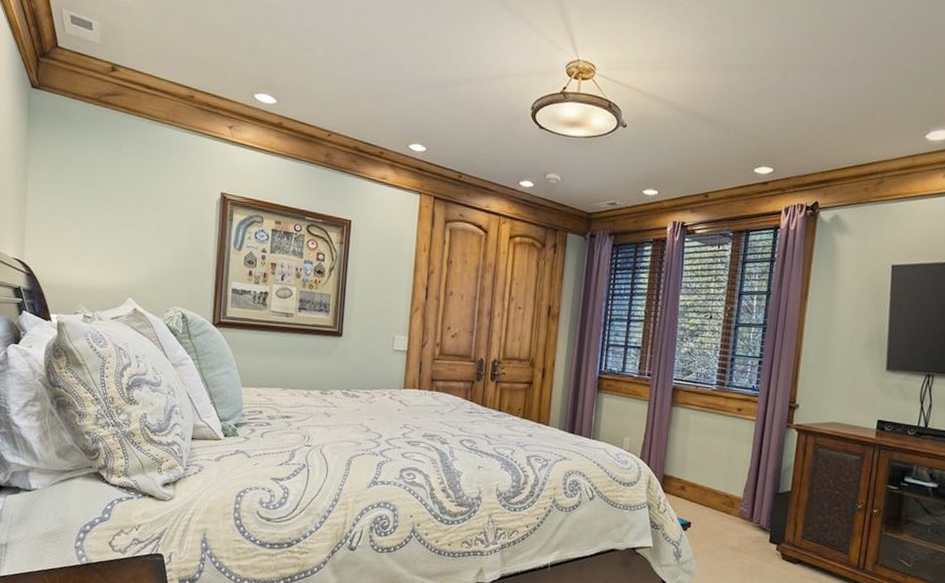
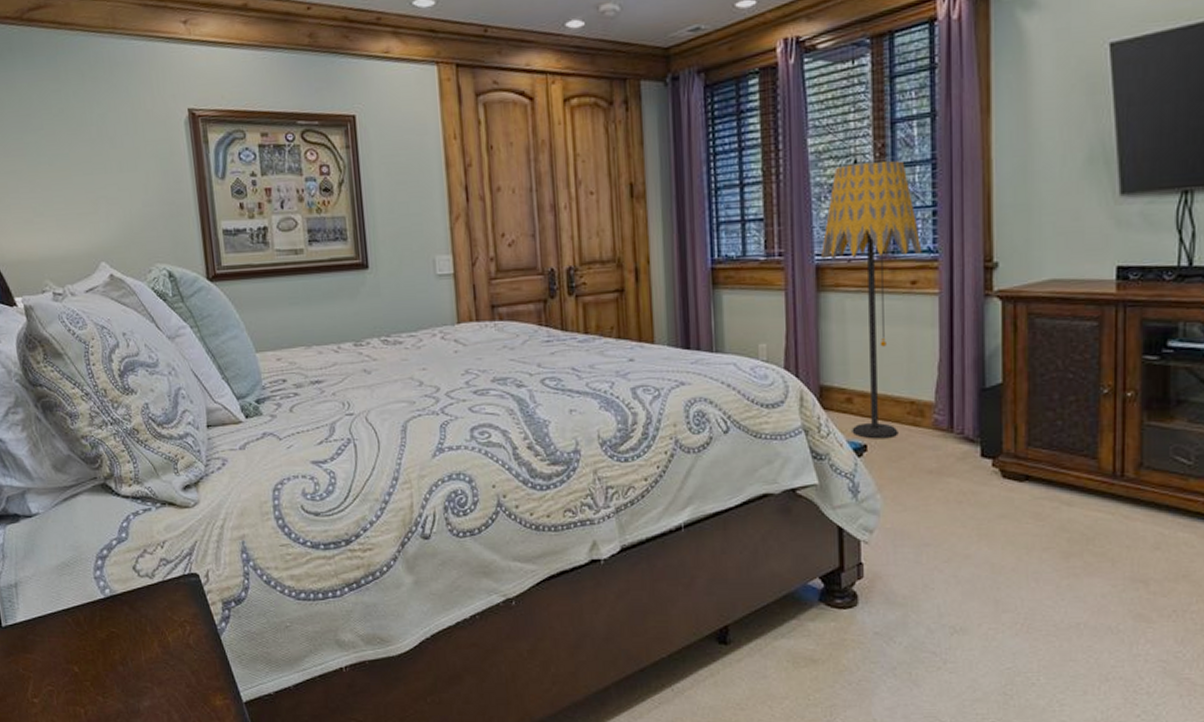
floor lamp: none [678,318,749,520] -> present [821,161,922,439]

